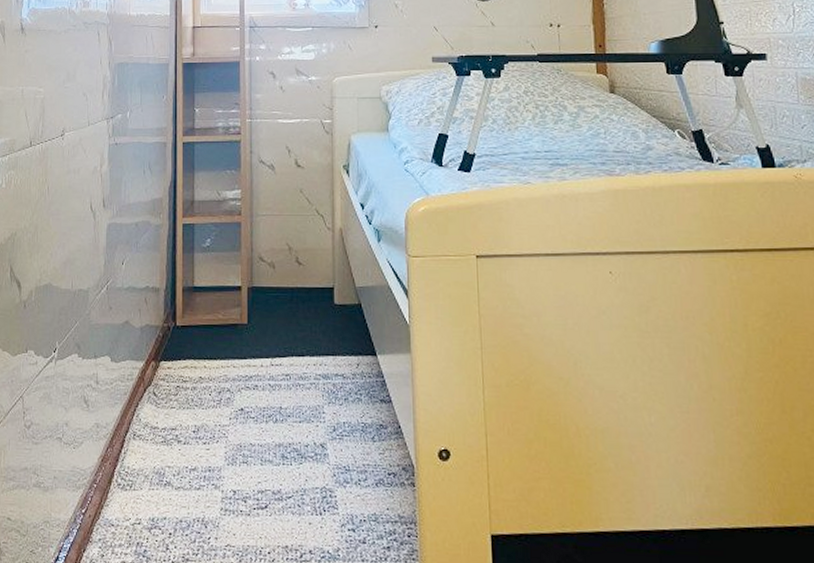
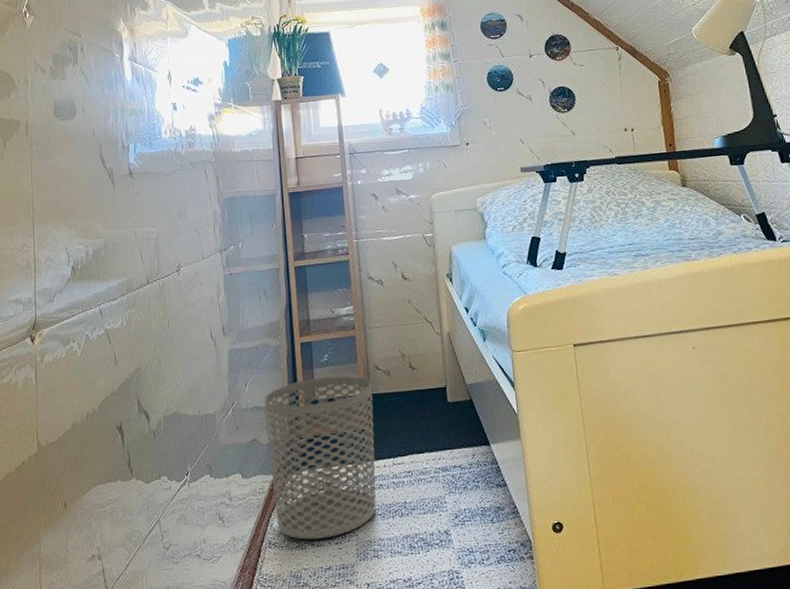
waste bin: none [140,263,254,437] -> present [264,375,376,540]

